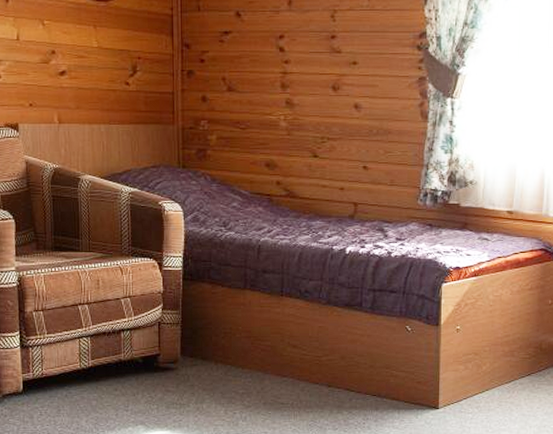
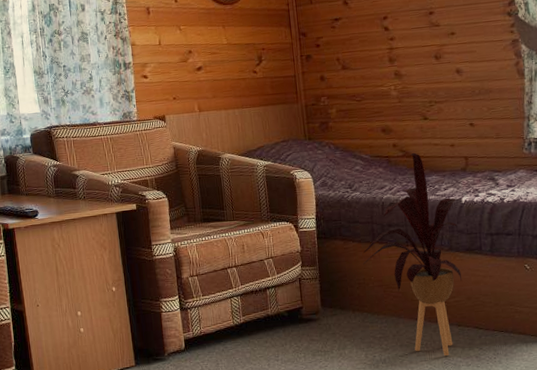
house plant: none [231,192,342,418] -> present [363,152,462,357]

